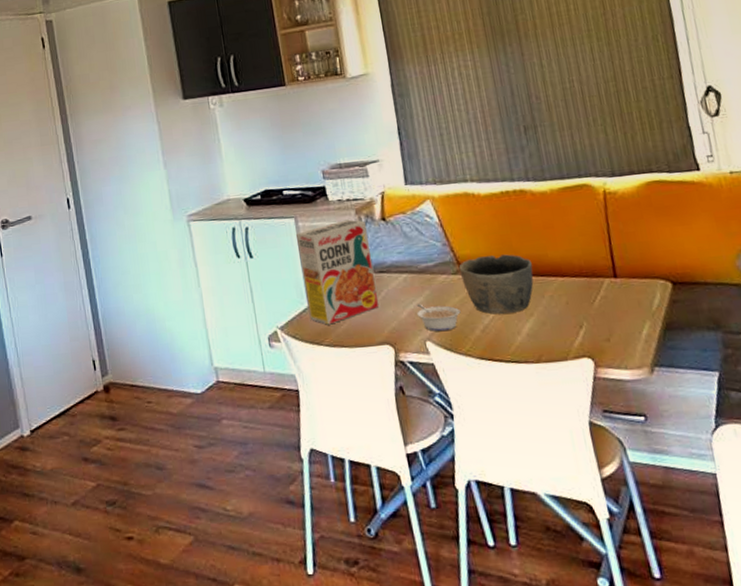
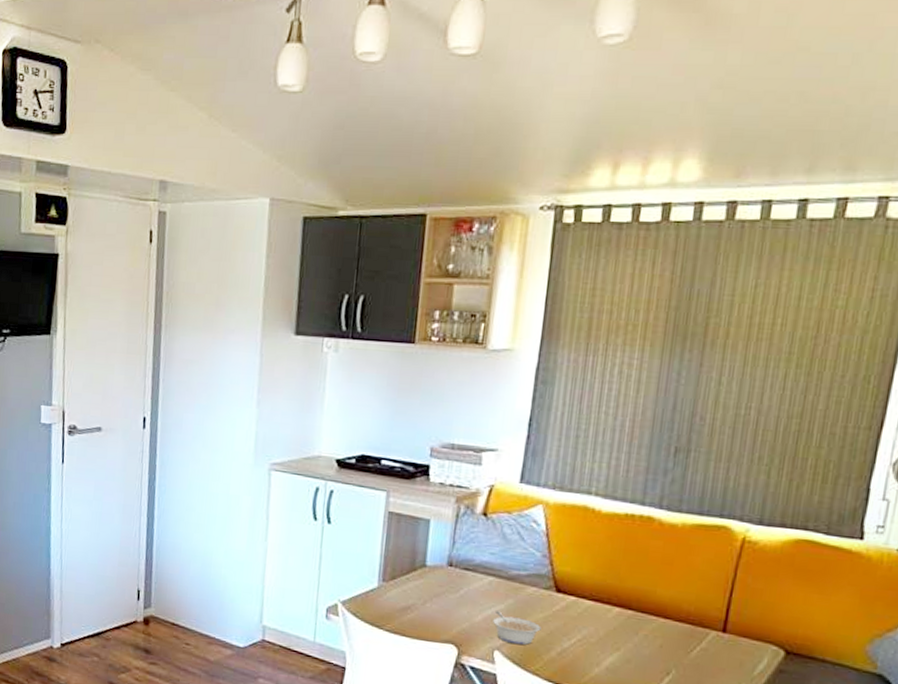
cereal box: present [296,219,380,325] -> none [376,505,464,611]
bowl: present [458,254,534,314] -> none [552,577,636,644]

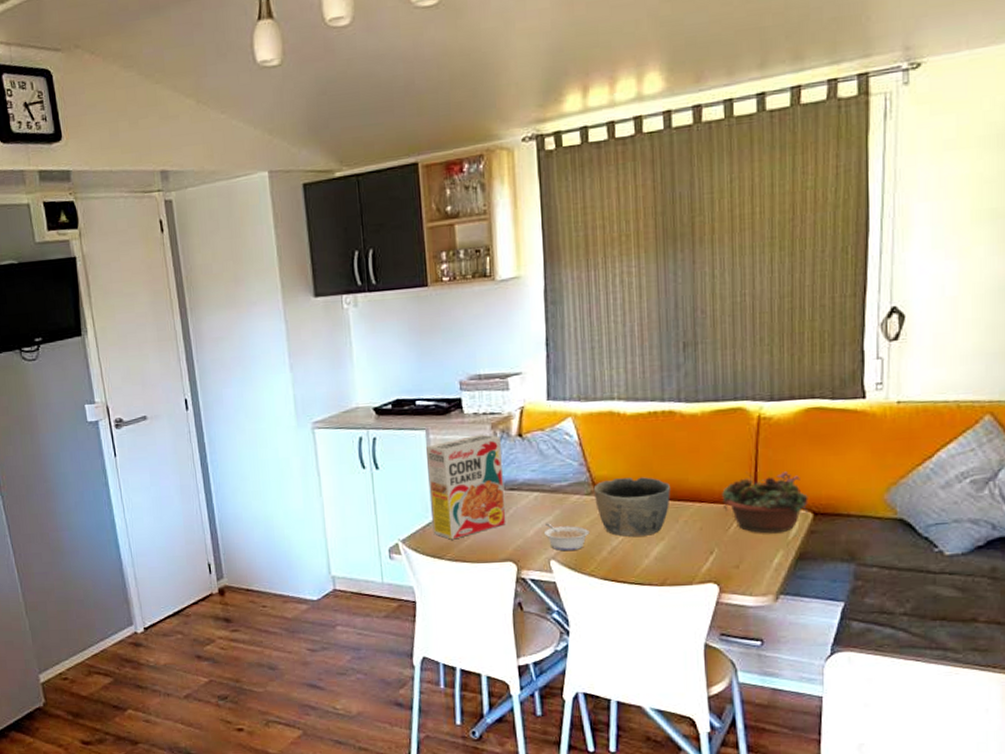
cereal box: none [376,505,464,611] -> present [426,434,506,540]
bowl: none [552,577,636,644] -> present [593,477,670,537]
succulent planter: none [688,595,783,666] -> present [722,471,809,534]

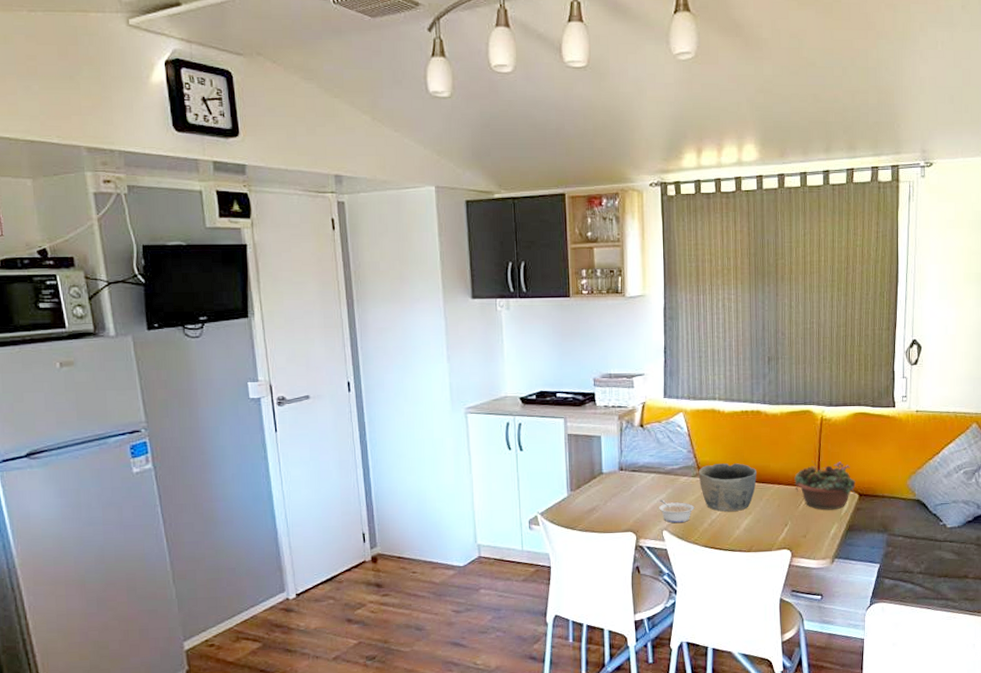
cereal box: present [426,434,506,540] -> none [564,423,629,513]

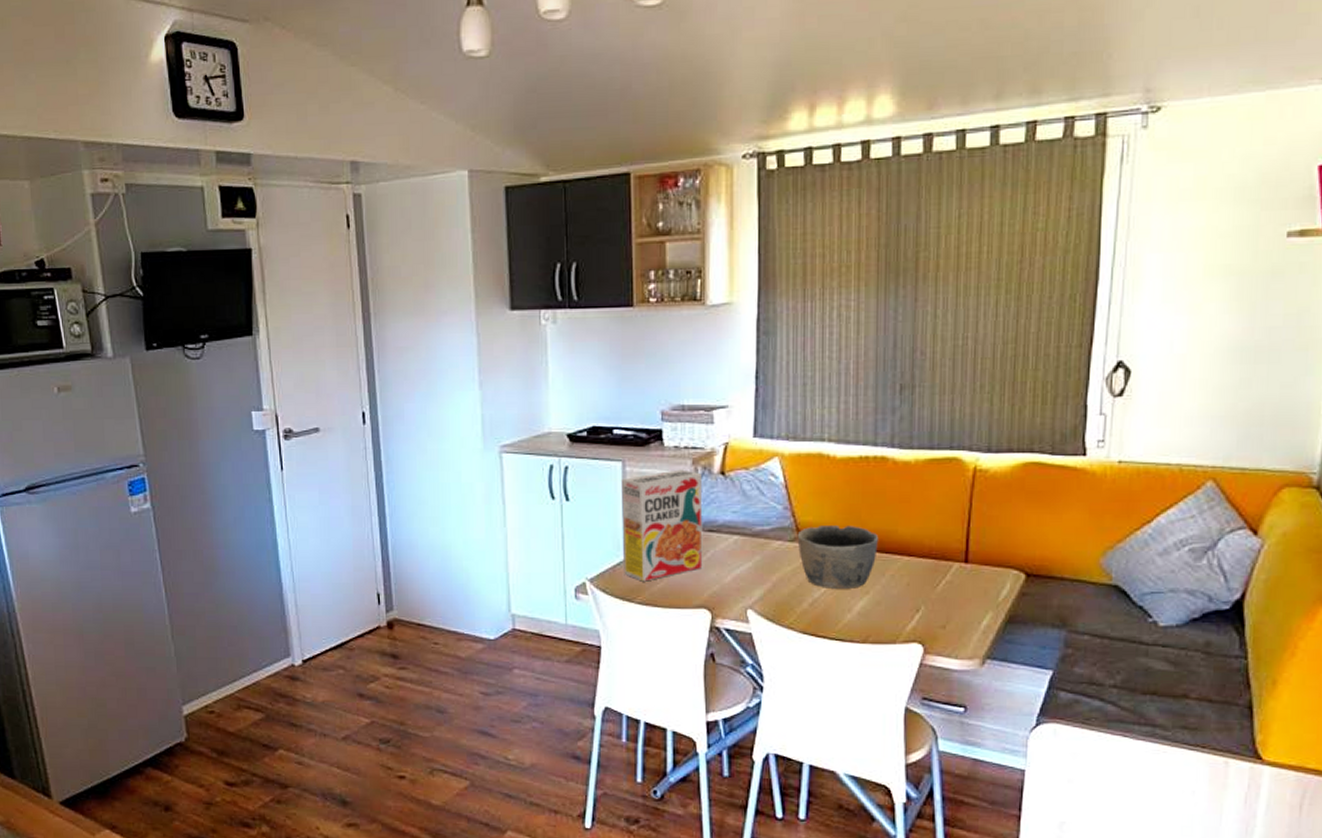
cereal box: none [564,423,629,513] -> present [622,469,703,582]
legume: present [659,499,695,524] -> none [743,569,791,601]
succulent planter: present [794,461,856,510] -> none [932,527,1022,594]

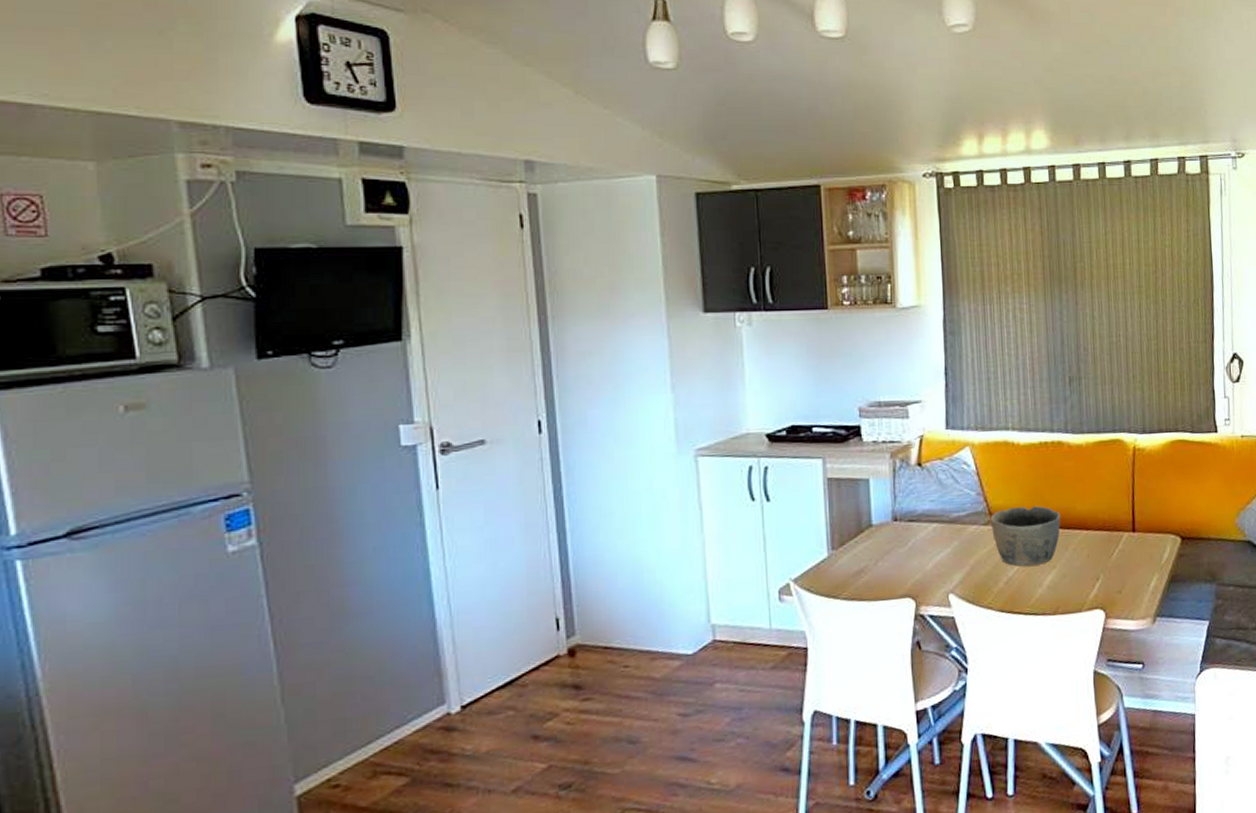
cereal box: present [622,469,703,582] -> none [823,463,905,577]

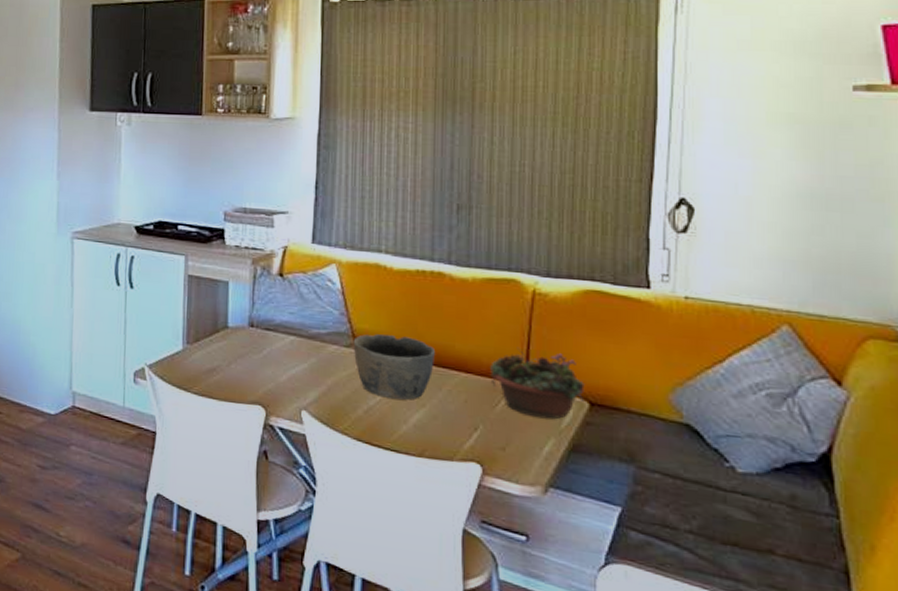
succulent planter: none [1105,499,1177,559] -> present [490,348,585,420]

